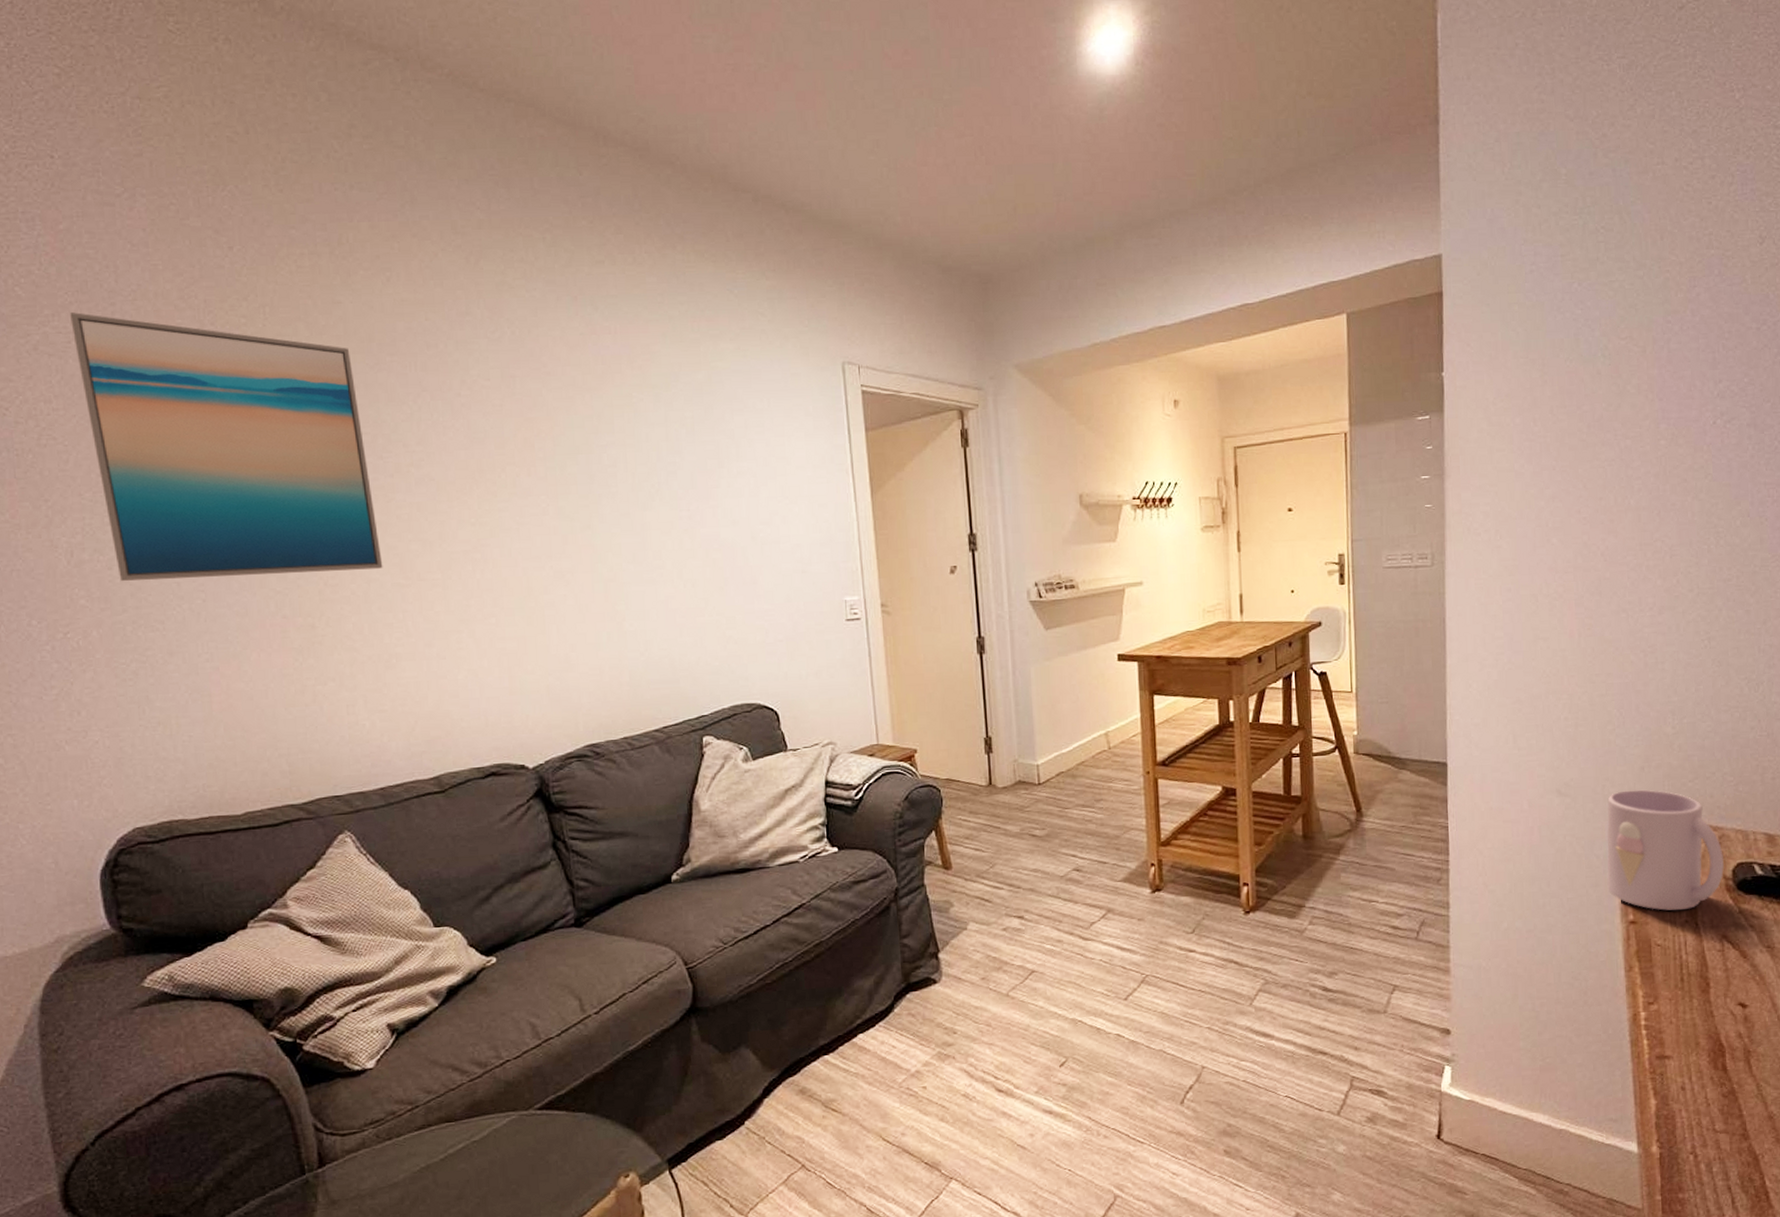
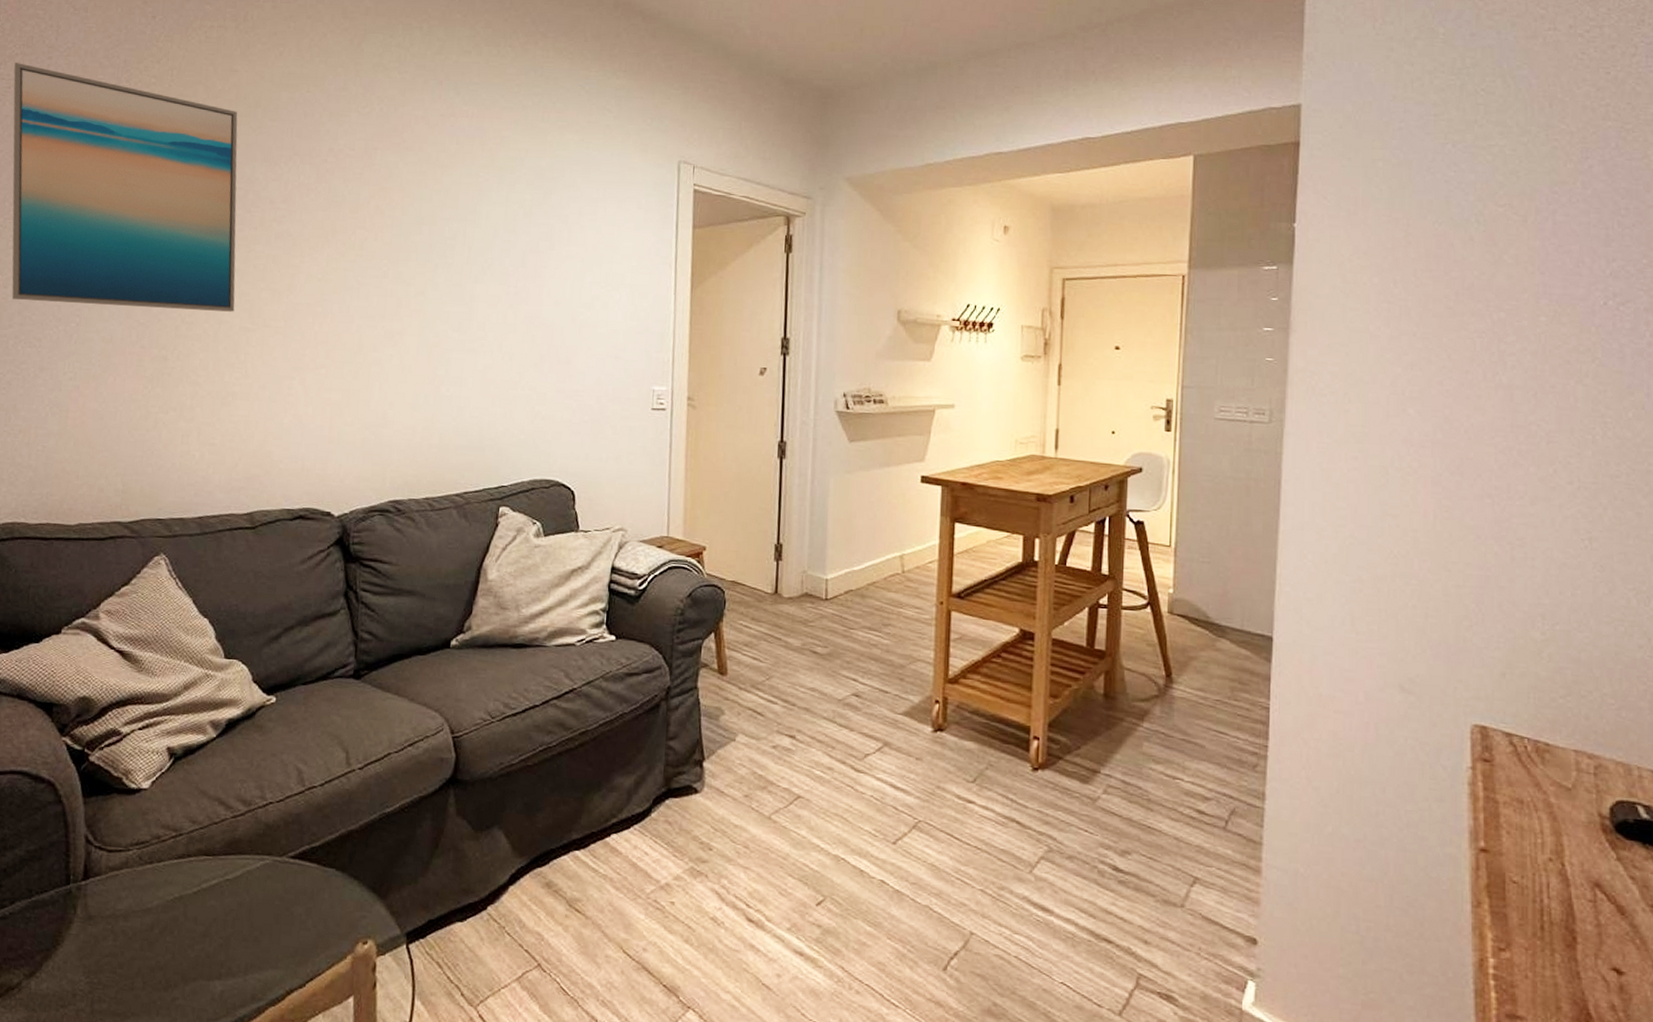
mug: present [1606,789,1725,911] -> none [1454,696,1601,846]

